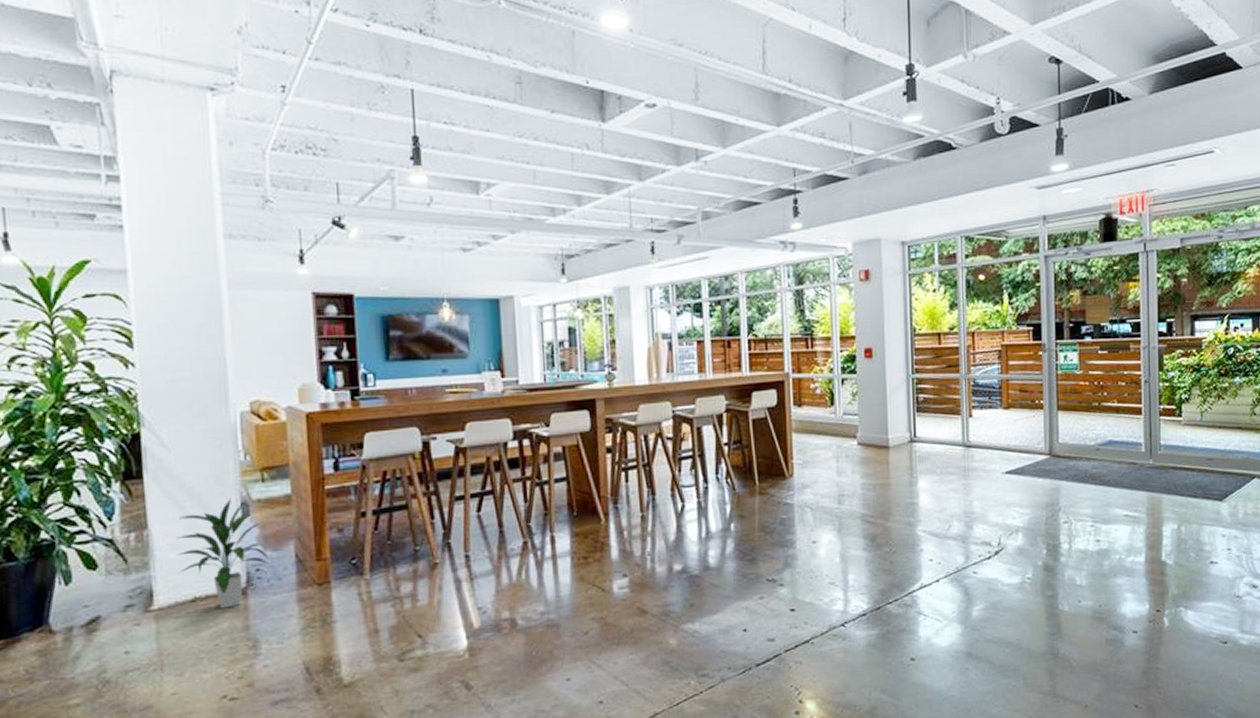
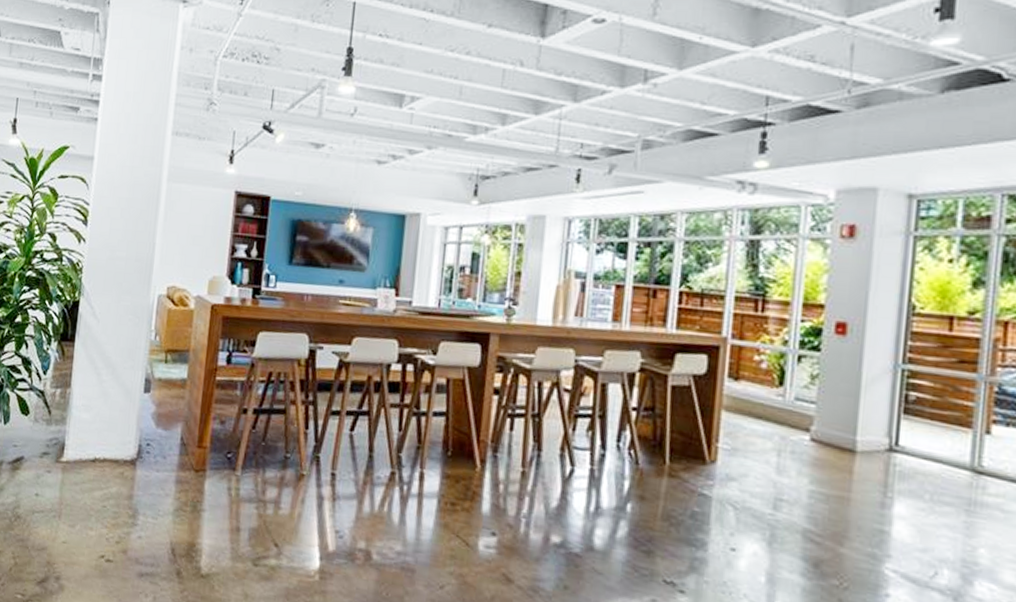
indoor plant: present [176,498,269,609] -> none [85,372,159,475]

